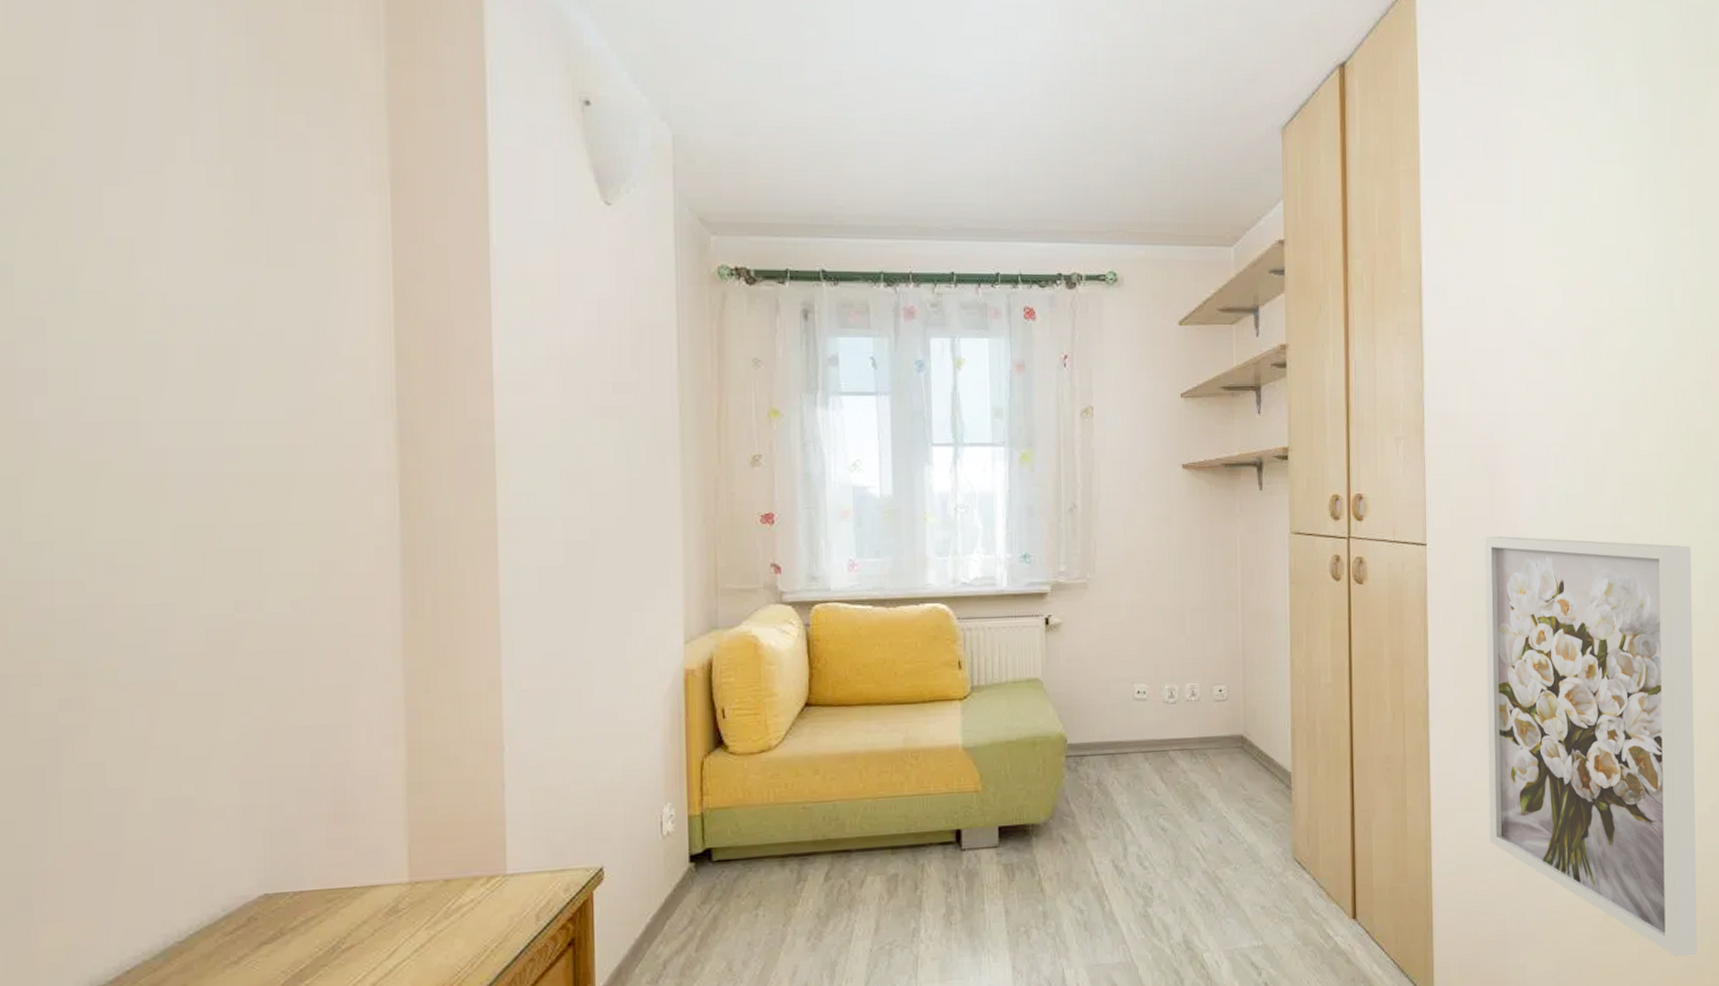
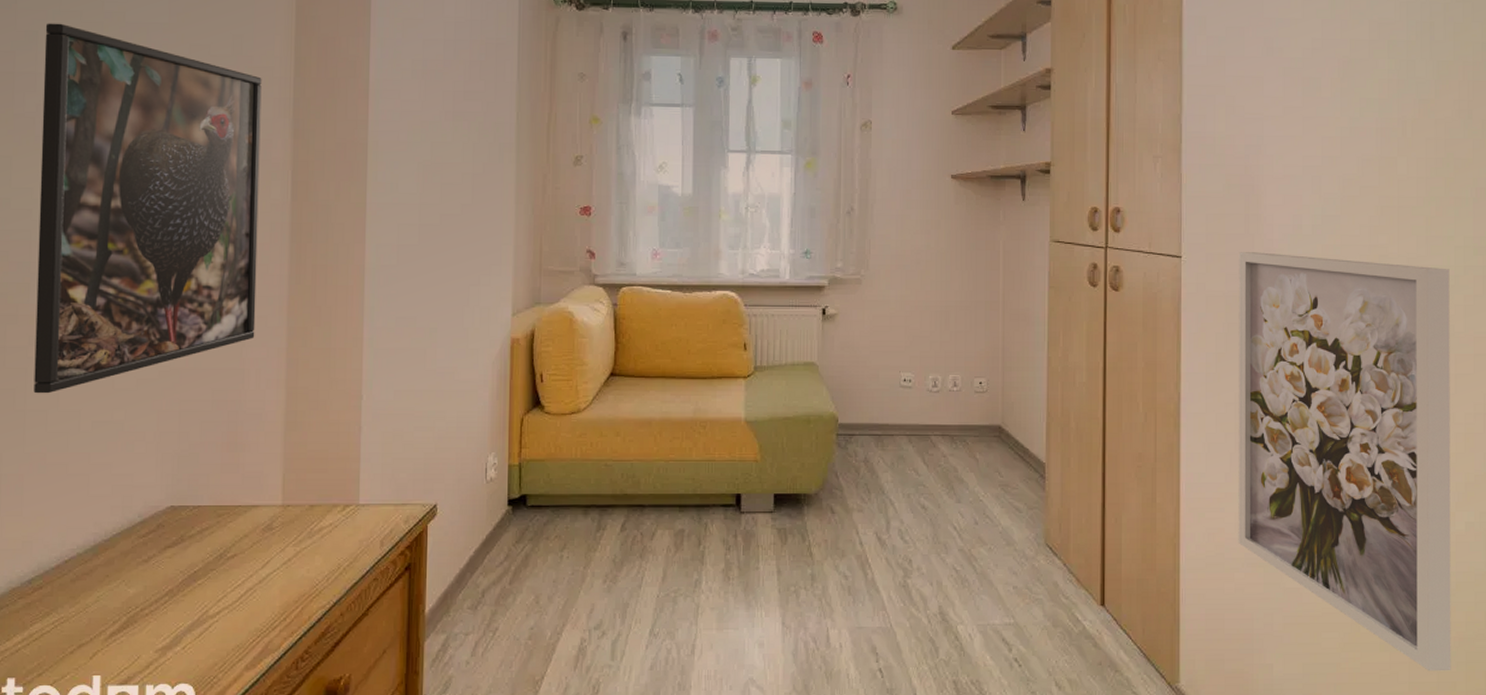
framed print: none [55,306,363,771] -> present [33,23,262,394]

